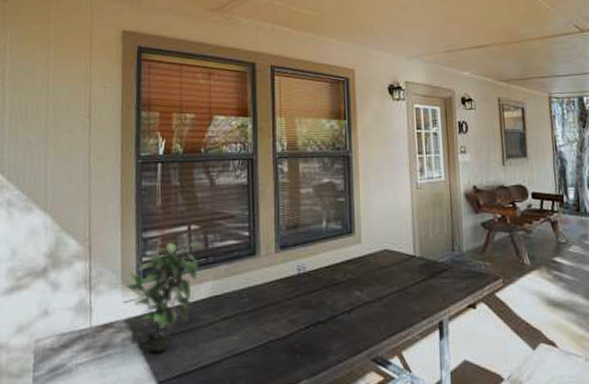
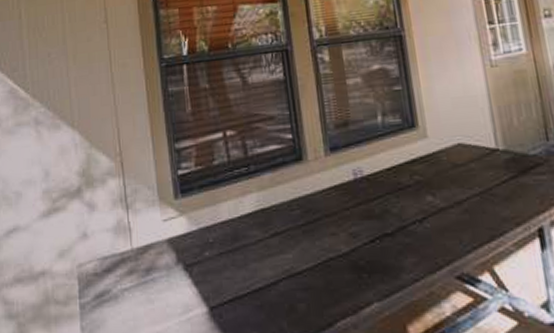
potted plant: present [126,241,202,352] -> none [163,149,240,274]

